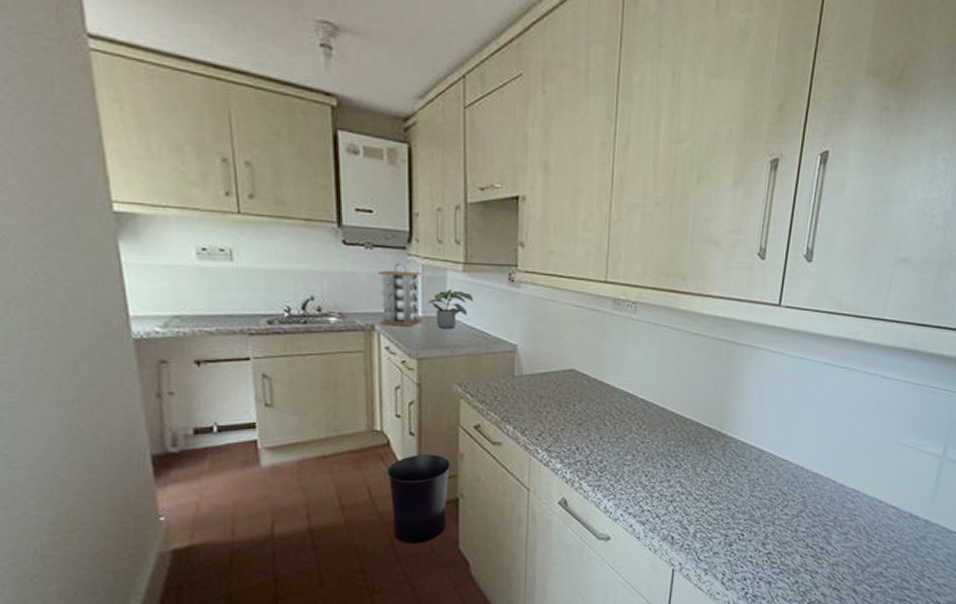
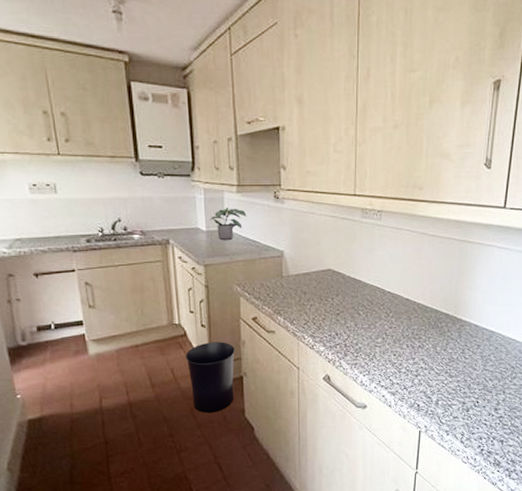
spice rack: present [378,262,423,327] -> none [169,188,207,240]

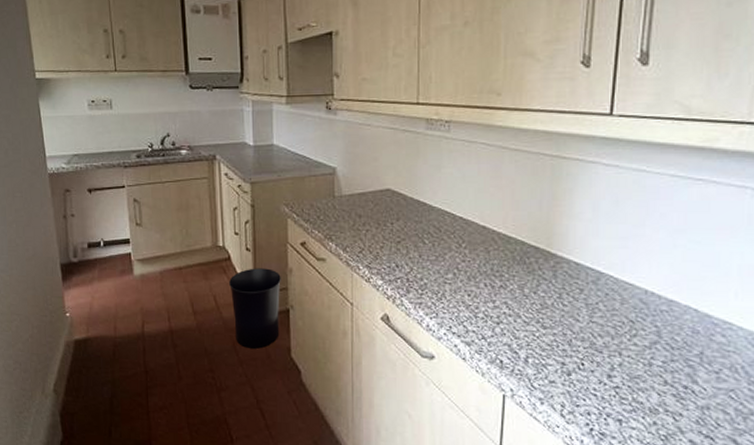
potted plant: present [209,207,247,241] -> none [257,119,297,156]

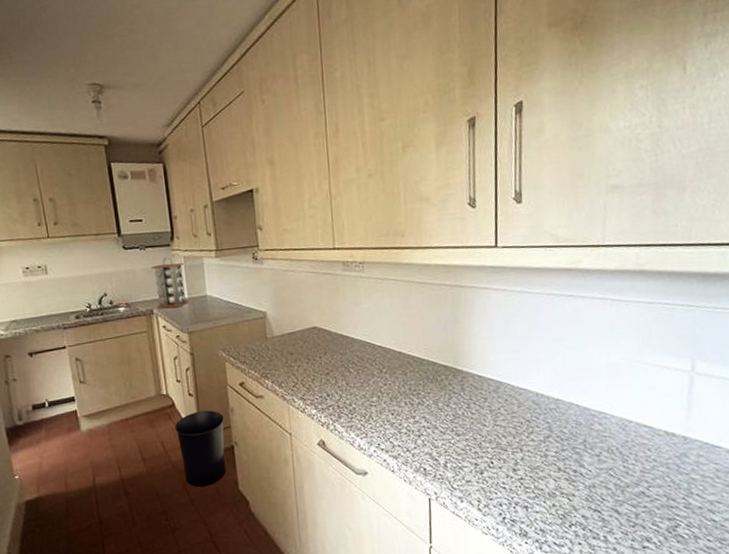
spice rack: none [217,100,254,155] -> present [151,257,189,309]

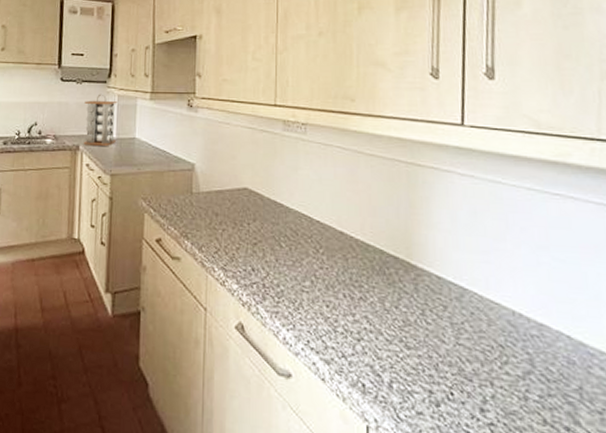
waste bin: present [175,410,227,487] -> none [81,263,134,355]

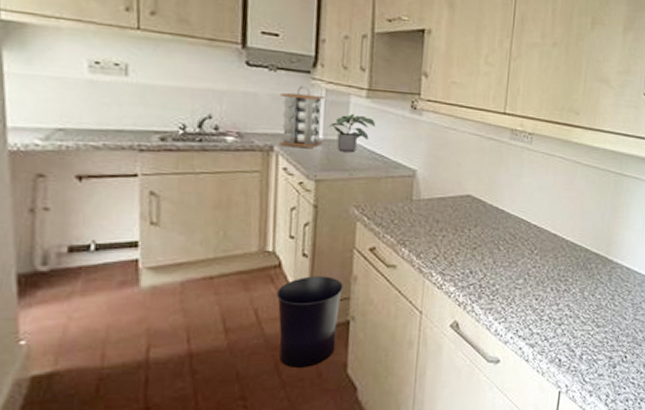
waste bin: none [81,263,134,355] -> present [277,276,343,368]
potted plant: none [120,114,159,150] -> present [328,113,376,153]

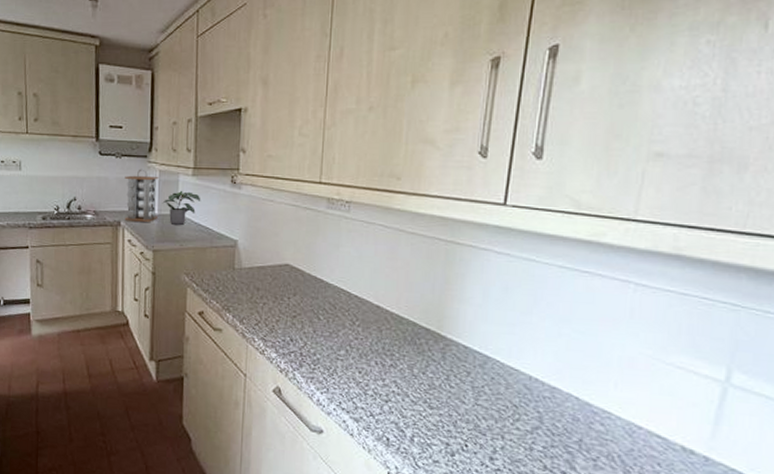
waste bin: present [277,276,343,368] -> none [126,334,177,415]

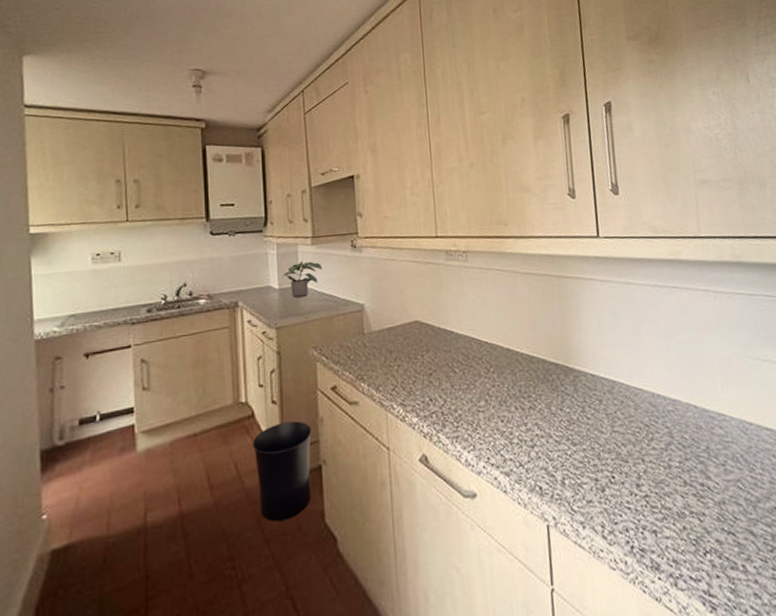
spice rack: present [124,169,159,223] -> none [240,244,280,301]
waste bin: none [126,334,177,415] -> present [253,421,311,521]

